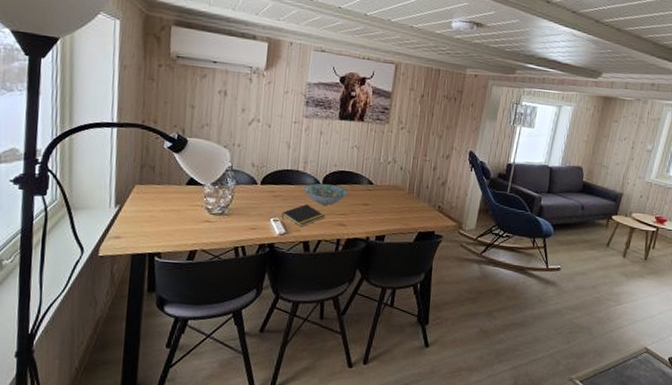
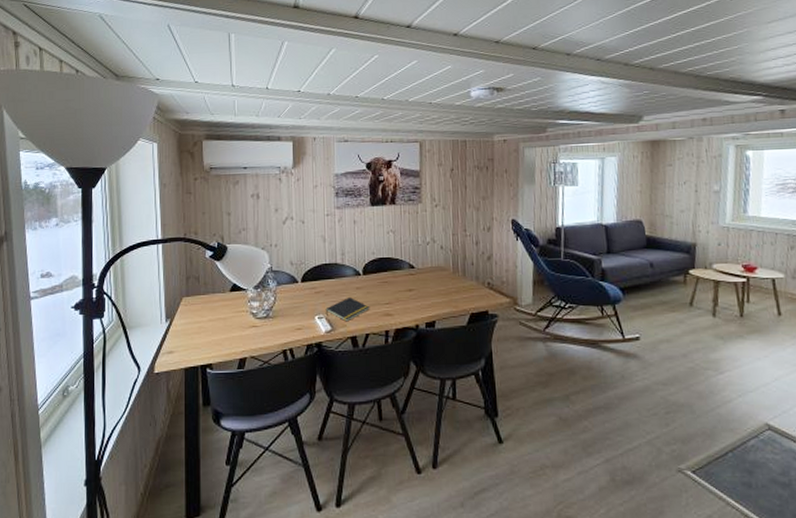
decorative bowl: present [303,183,348,205] -> none [344,273,390,296]

